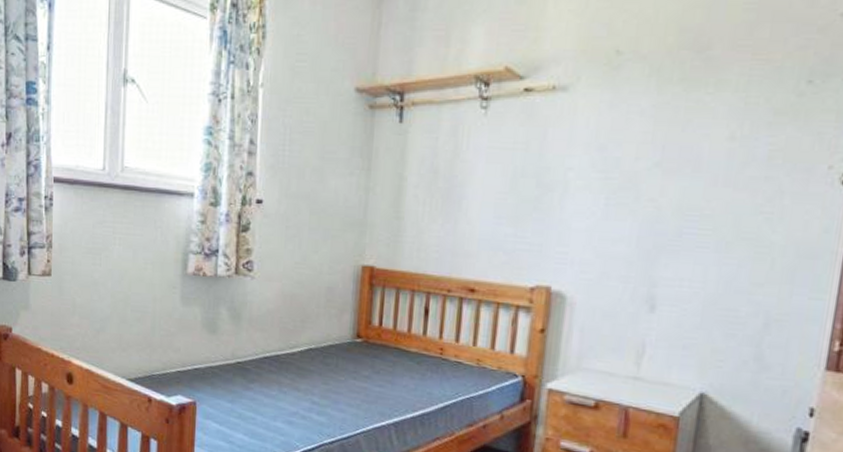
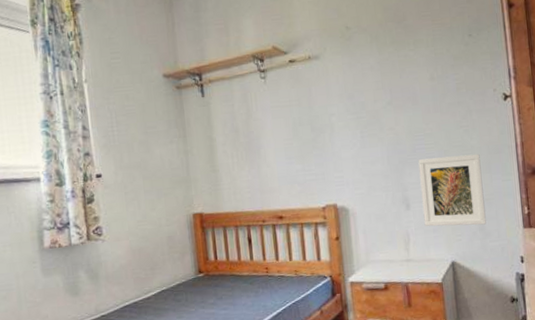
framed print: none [671,248,781,354] -> present [418,154,486,227]

